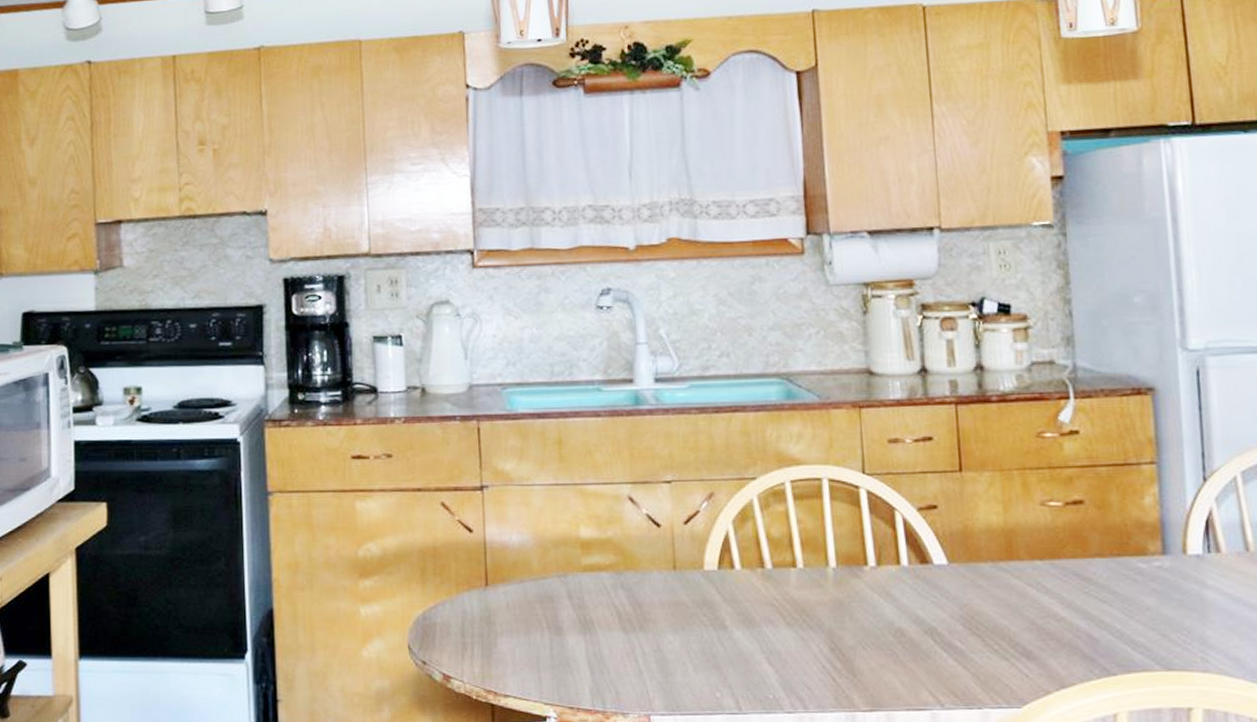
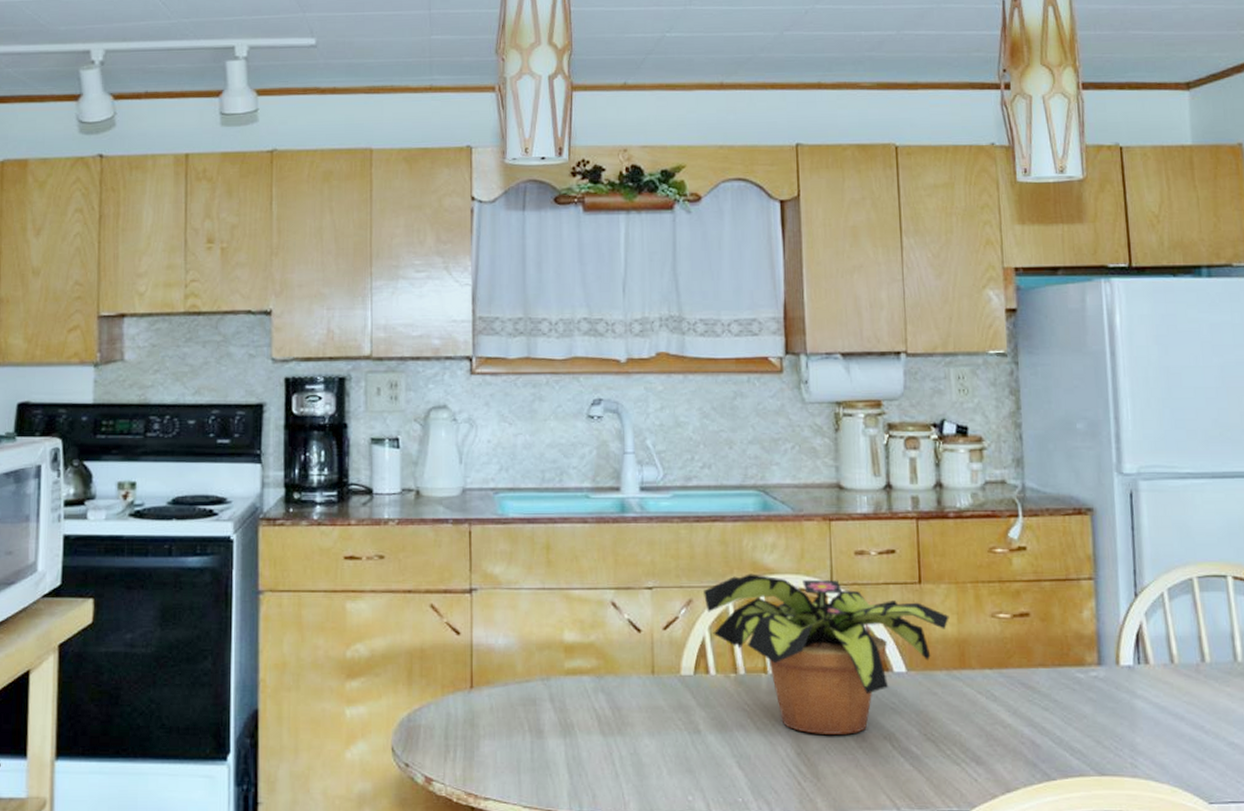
flower pot: none [726,465,994,629] -> present [704,574,949,735]

